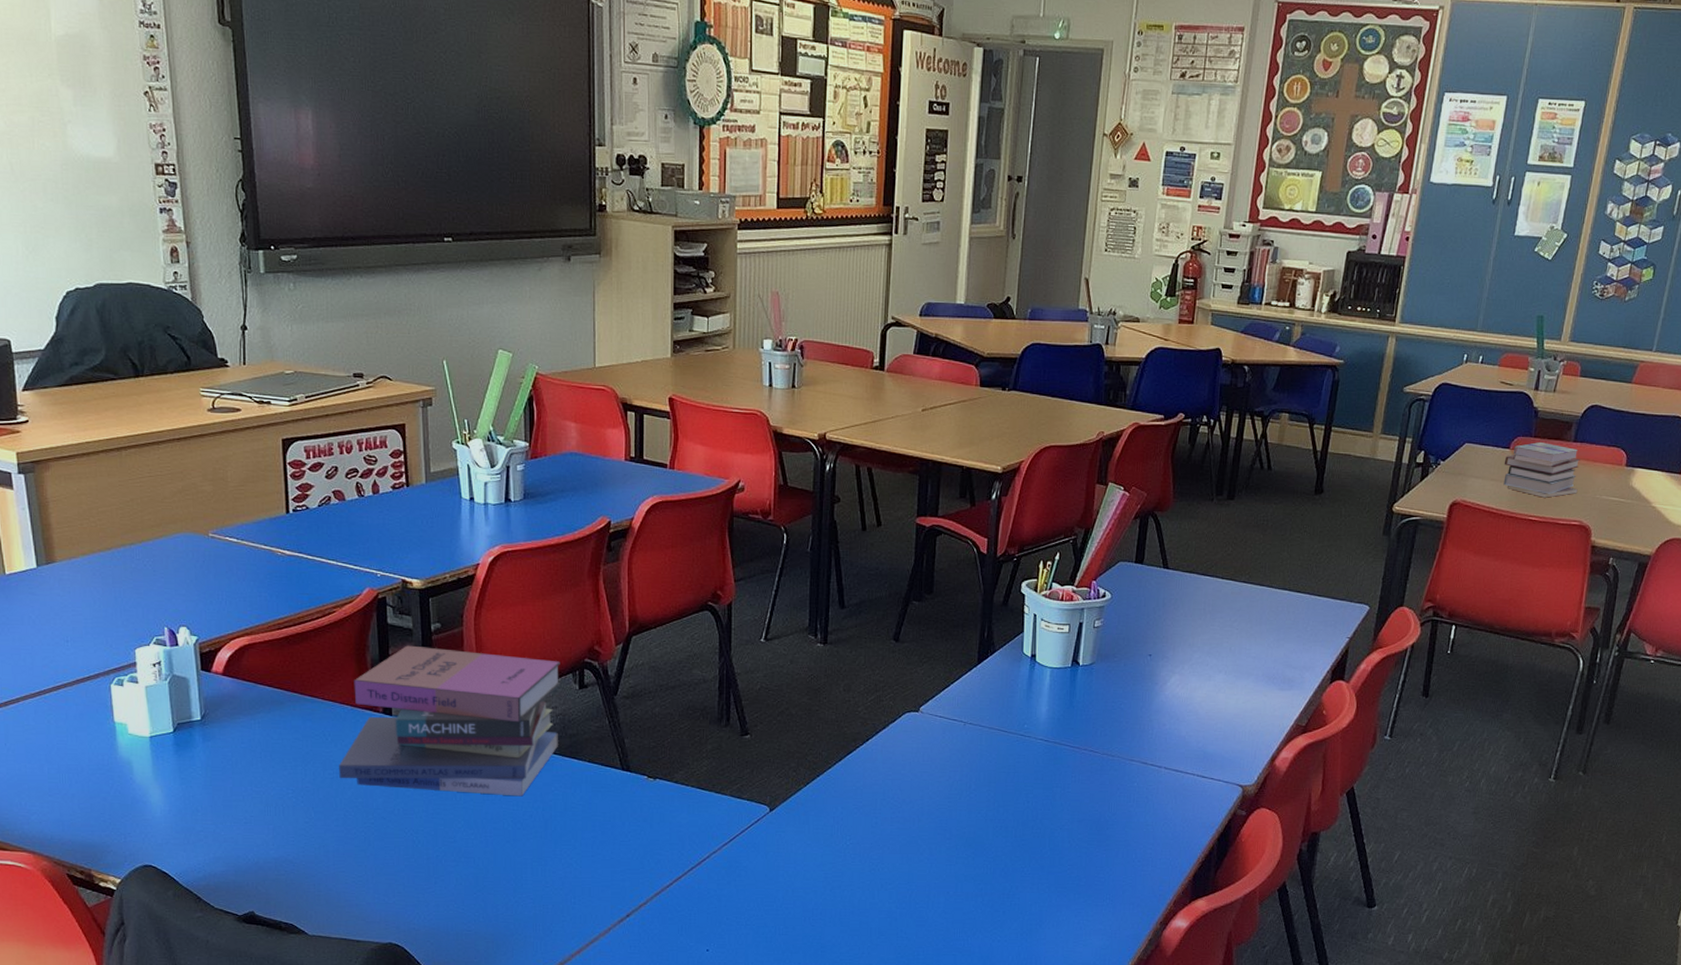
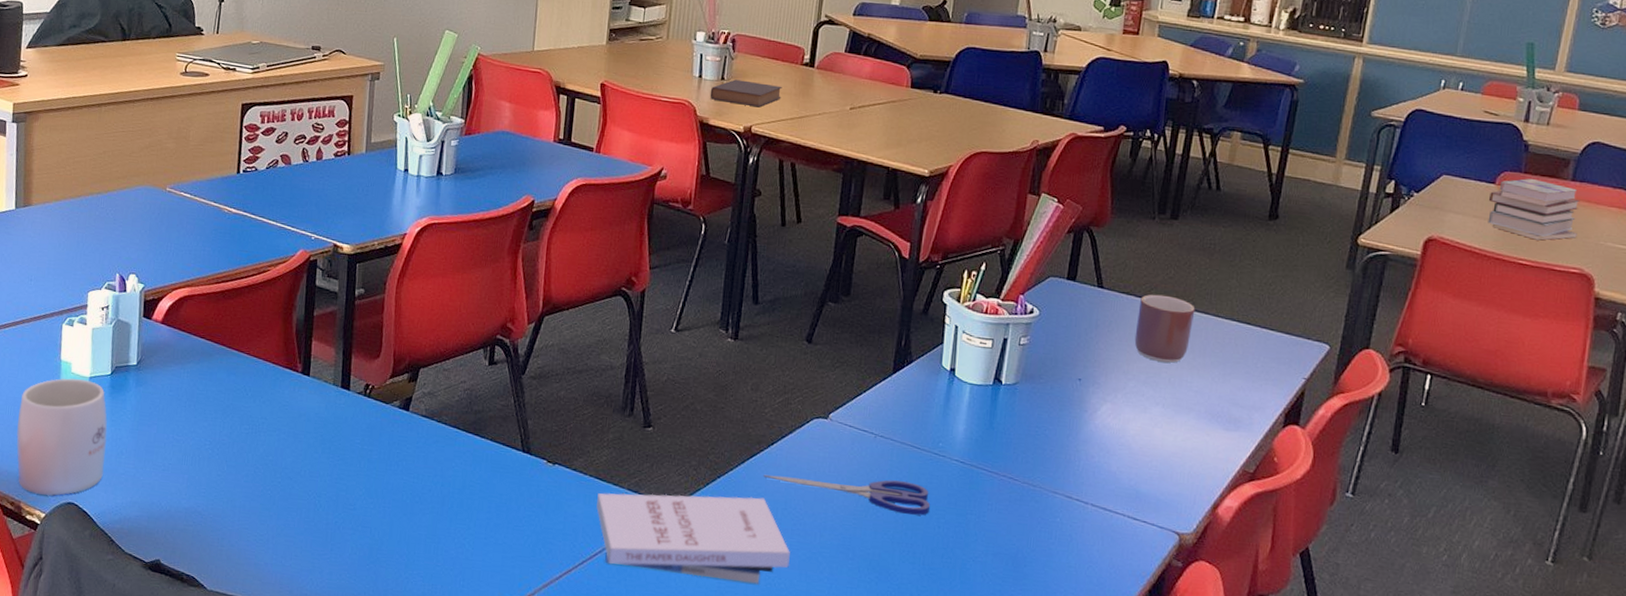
mug: none [73,740,180,860] -> present [16,378,108,496]
books: present [339,645,560,797] -> none [254,308,473,470]
books: none [701,791,891,871] -> present [596,493,790,584]
book: none [782,387,854,414] -> present [710,79,782,108]
scissors: none [861,763,1020,794] -> present [763,474,931,516]
mug: none [1198,571,1252,633] -> present [1134,294,1196,363]

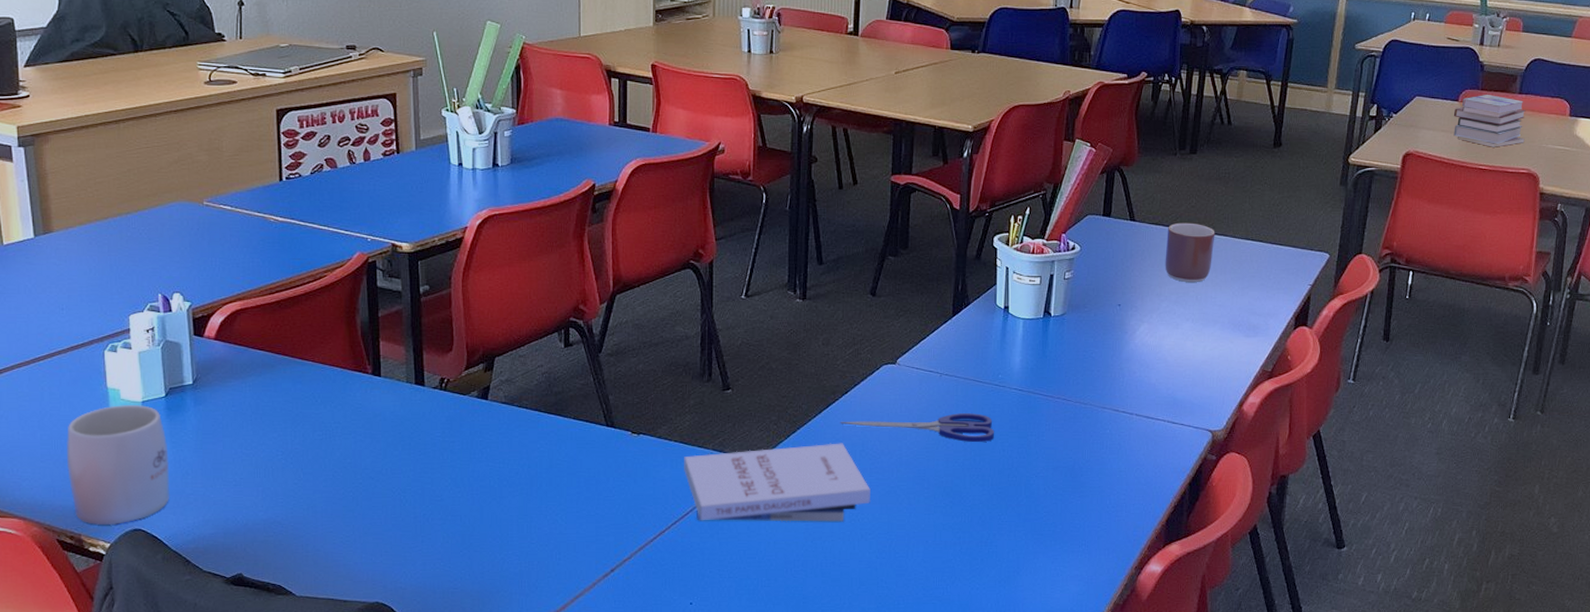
book: present [710,79,782,108] -> none [760,52,829,78]

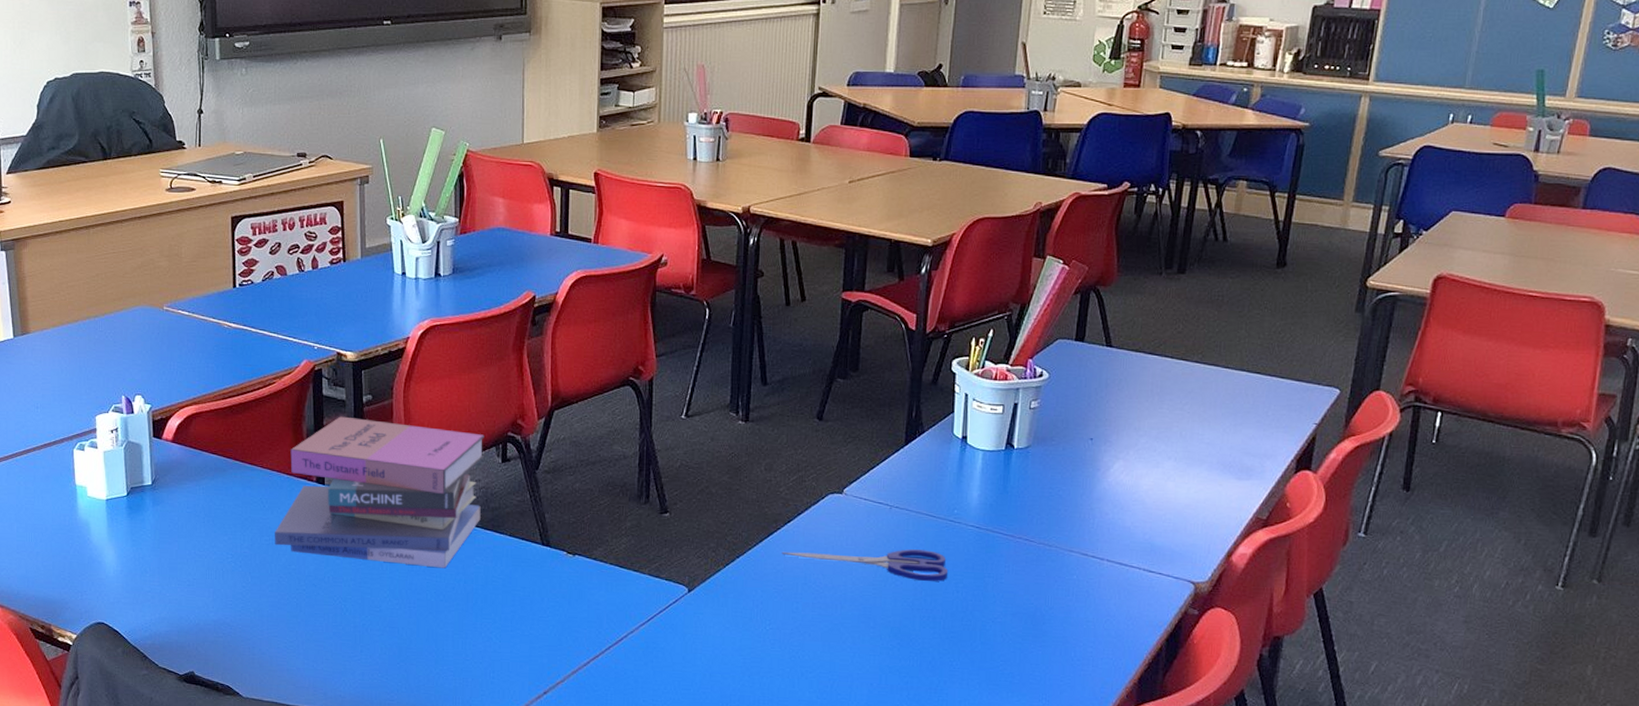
mug: present [66,405,170,525] -> none [39,502,130,617]
books: none [328,307,546,454] -> present [275,416,484,569]
books: present [684,443,870,522] -> none [619,574,812,658]
mug: present [1165,222,1215,282] -> none [1145,349,1205,417]
books: present [1453,94,1526,147] -> none [1497,208,1591,271]

